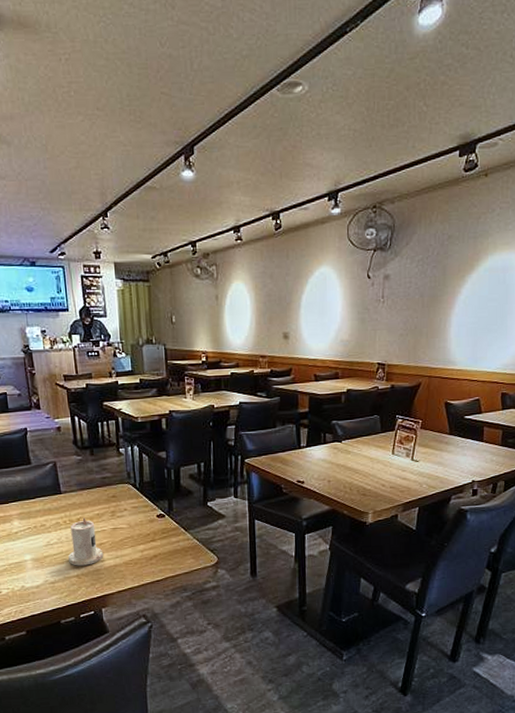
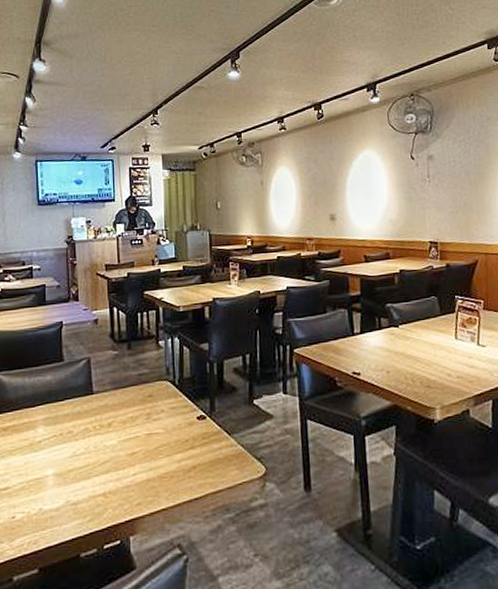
candle: present [68,517,104,566] -> none [95,421,136,482]

